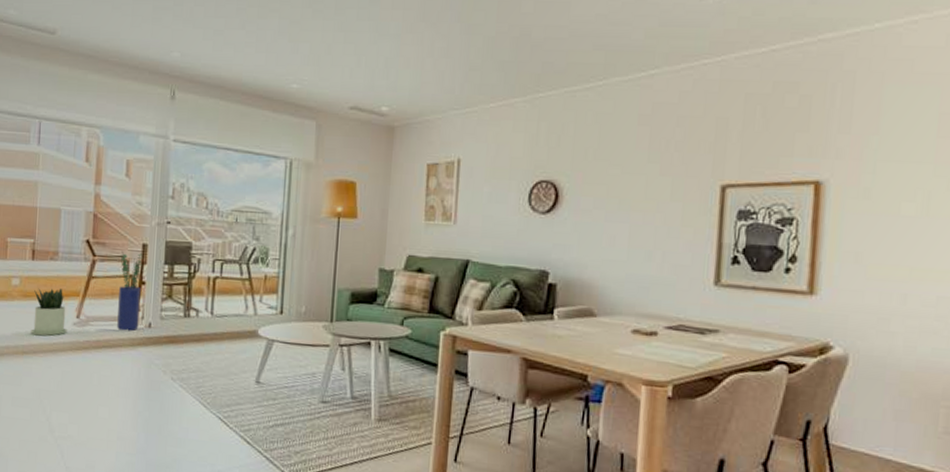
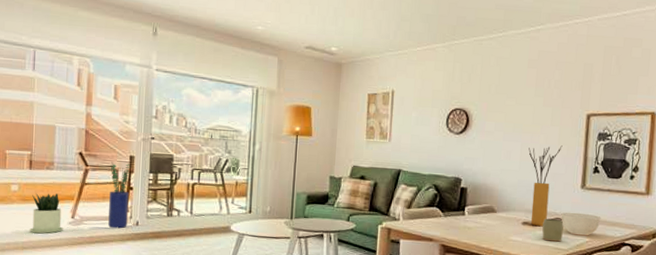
vase: none [640,227,687,337] -> present [528,145,563,227]
mug: none [659,325,690,358] -> present [542,218,564,242]
bowl: none [686,317,744,350] -> present [561,212,601,236]

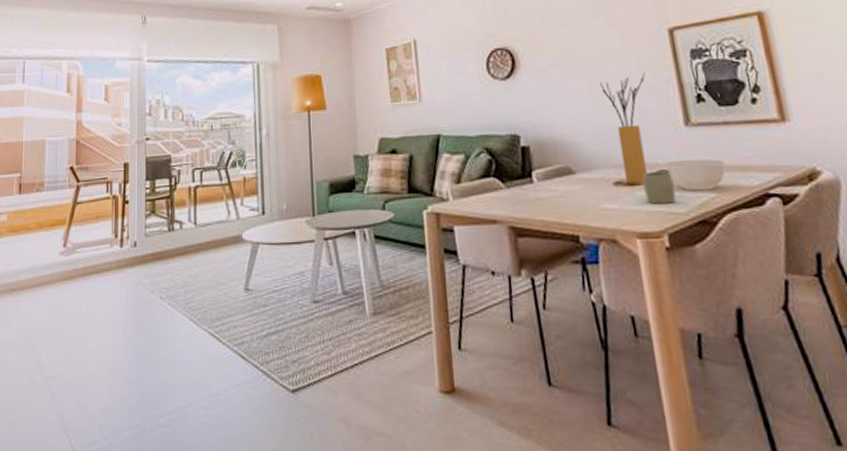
planter: present [30,193,63,234] -> none [19,219,55,271]
vase: present [108,160,130,229] -> none [103,169,125,254]

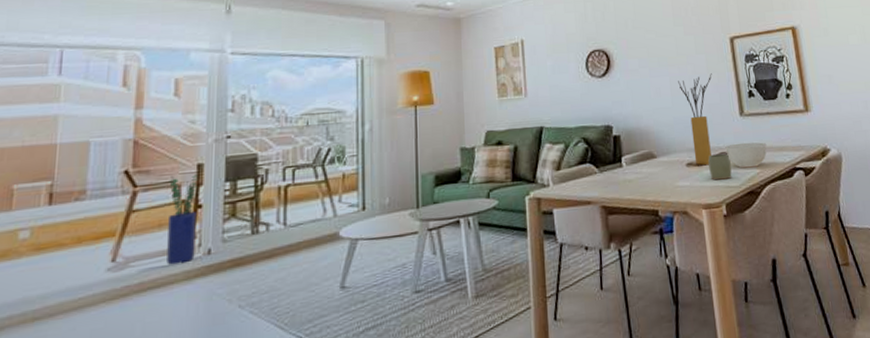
vase: none [103,169,125,254] -> present [167,170,198,265]

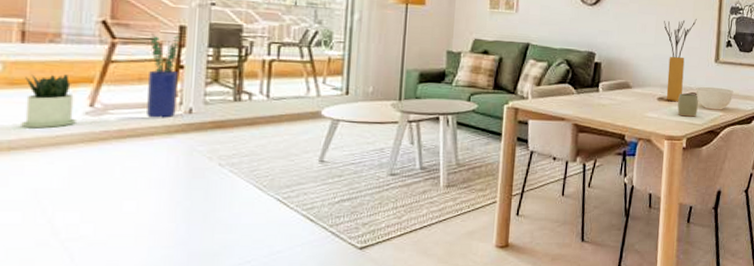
planter: none [45,231,99,294] -> present [21,74,76,129]

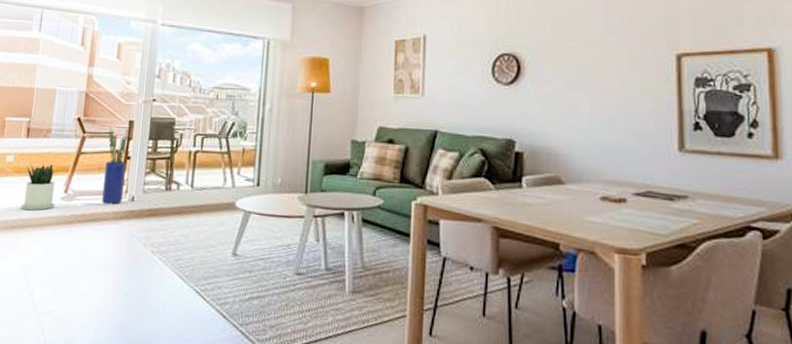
vase: present [664,19,697,102] -> none [601,95,647,204]
mug: present [677,93,699,117] -> none [629,191,659,224]
bowl: present [696,87,734,110] -> none [654,184,712,216]

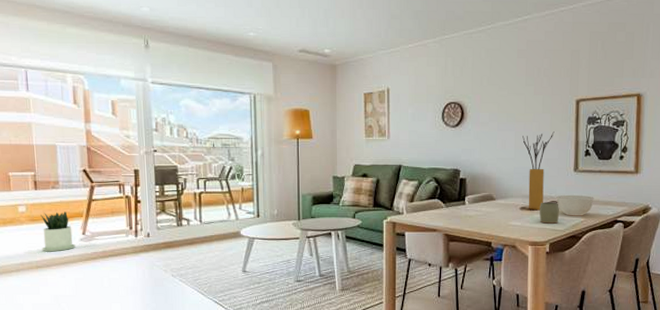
vase: present [102,126,129,205] -> none [115,174,139,241]
vase: none [601,95,647,204] -> present [522,132,555,211]
mug: none [629,191,659,224] -> present [539,202,559,224]
bowl: none [654,184,712,216] -> present [556,196,594,216]

